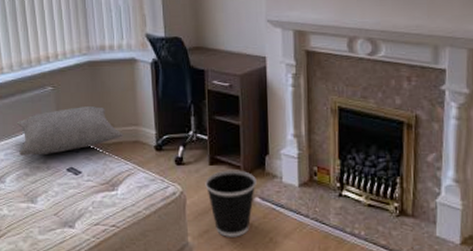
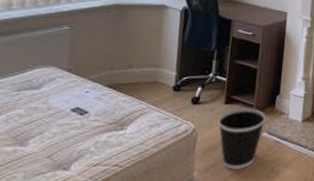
pillow: present [17,106,122,156] -> none [15,47,141,96]

